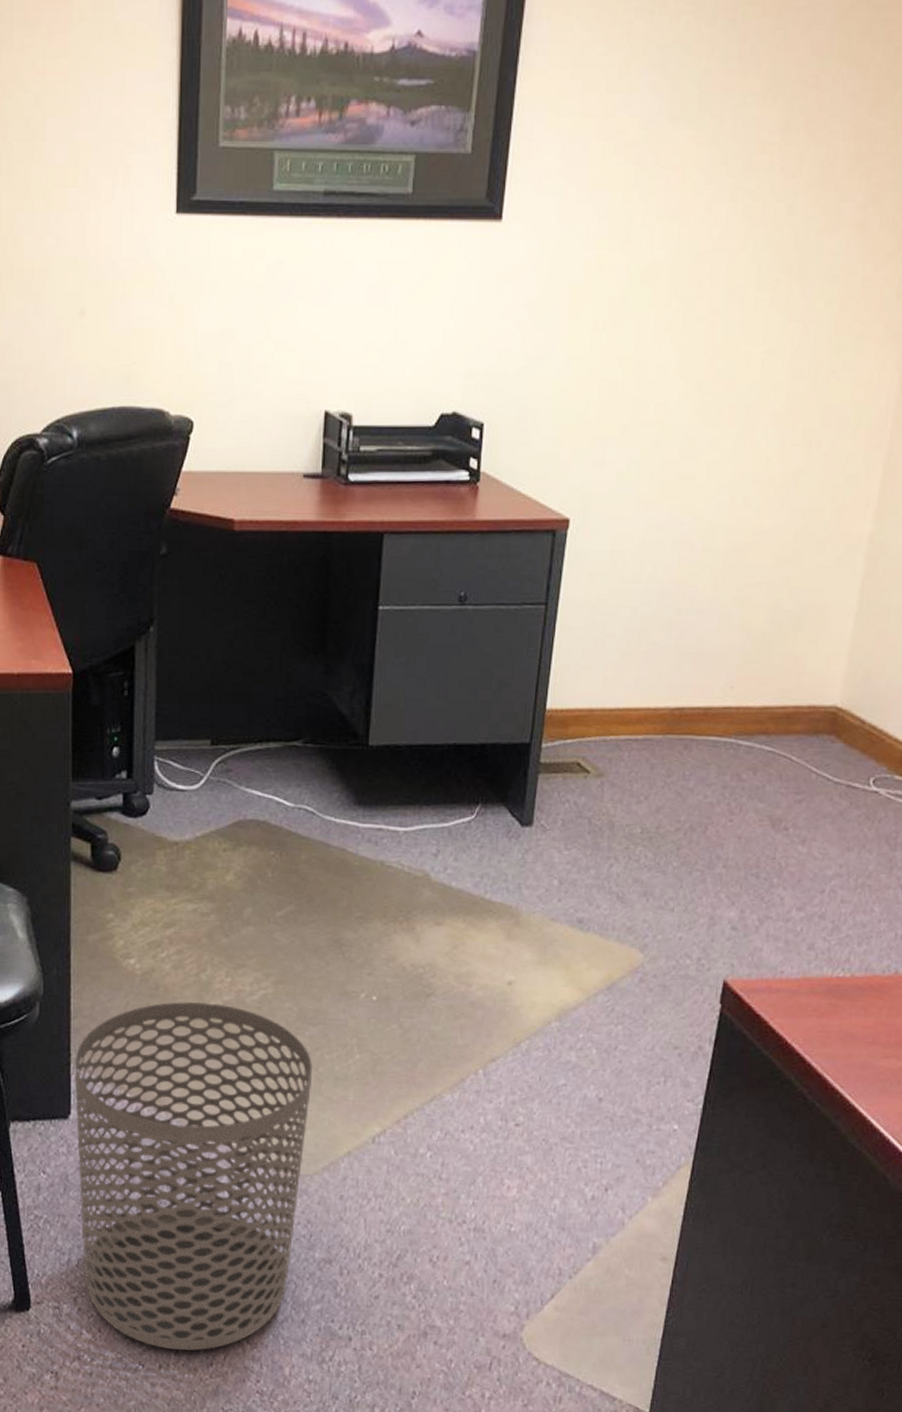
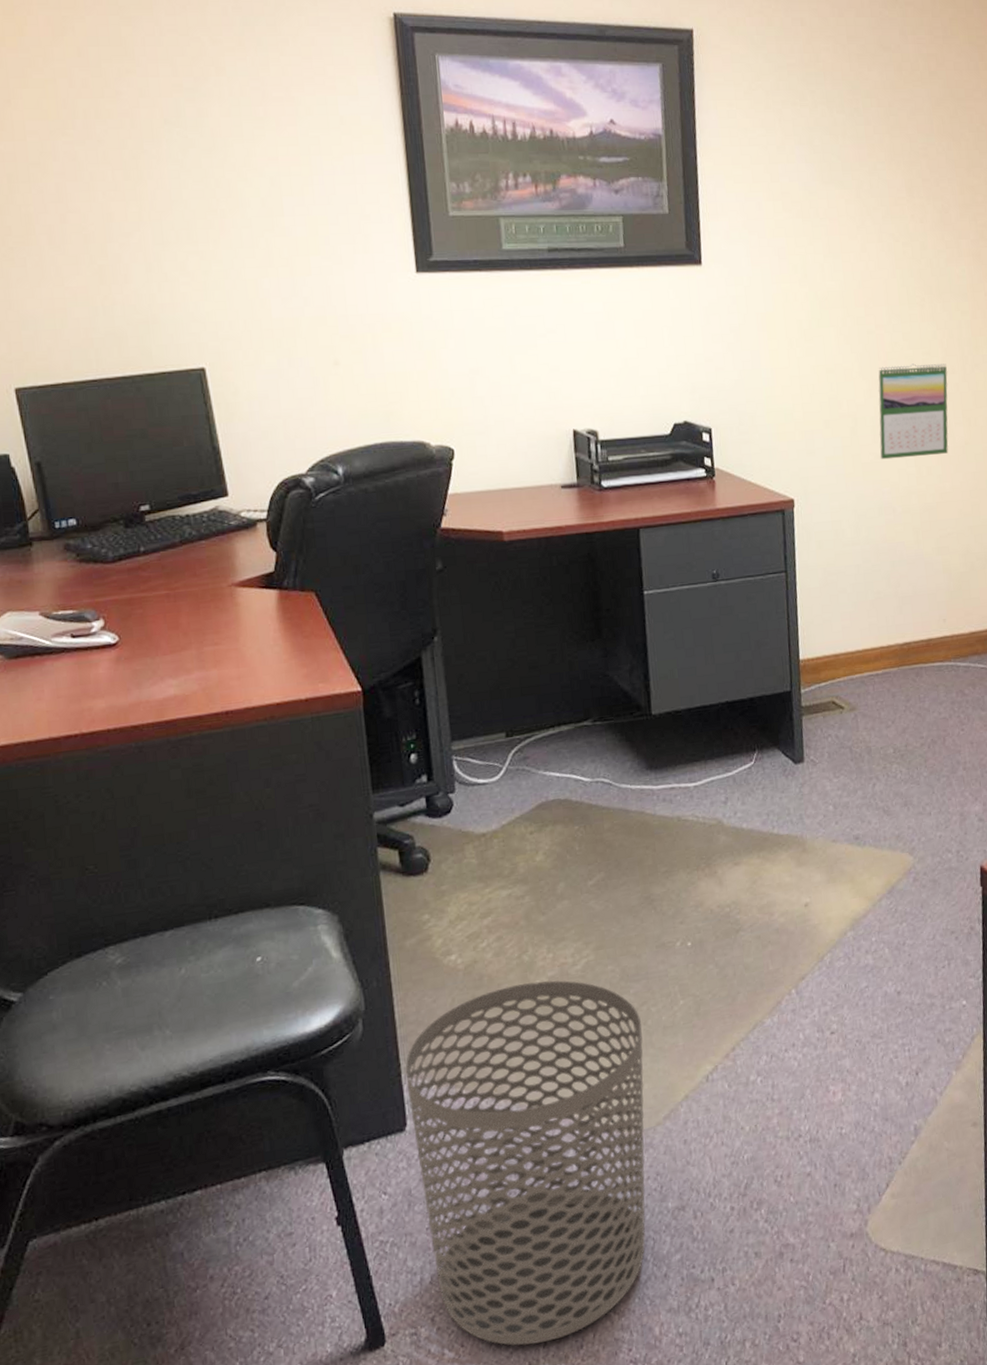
calendar: none [685,363,793,483] -> present [878,363,949,460]

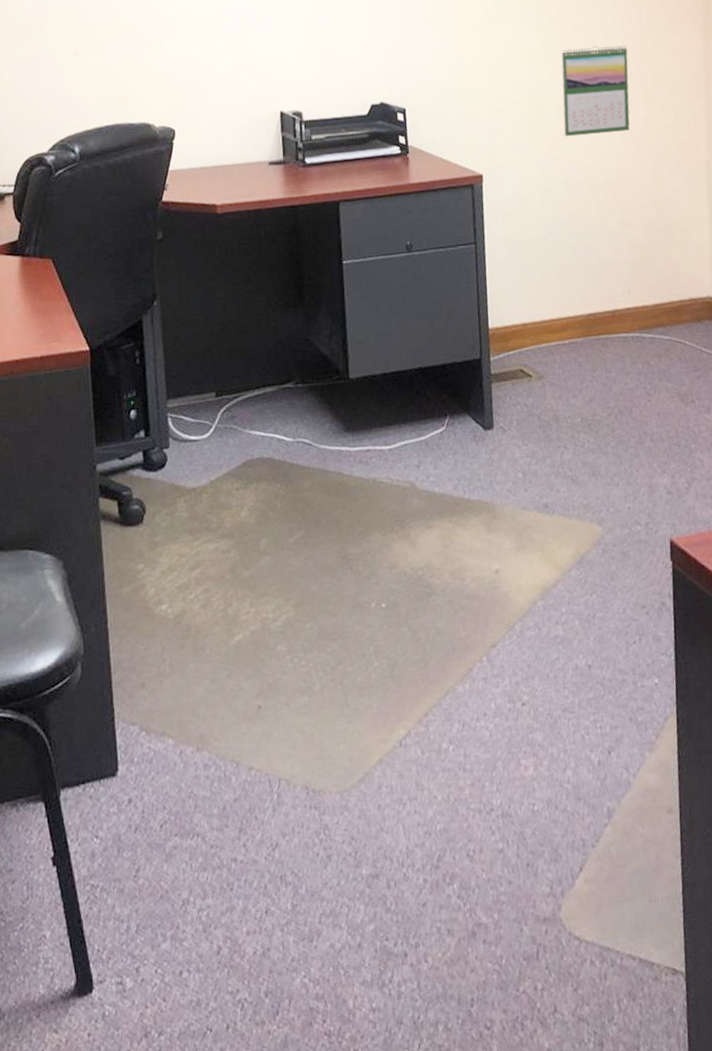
waste bin: present [405,980,646,1346] -> none [118,635,341,1006]

